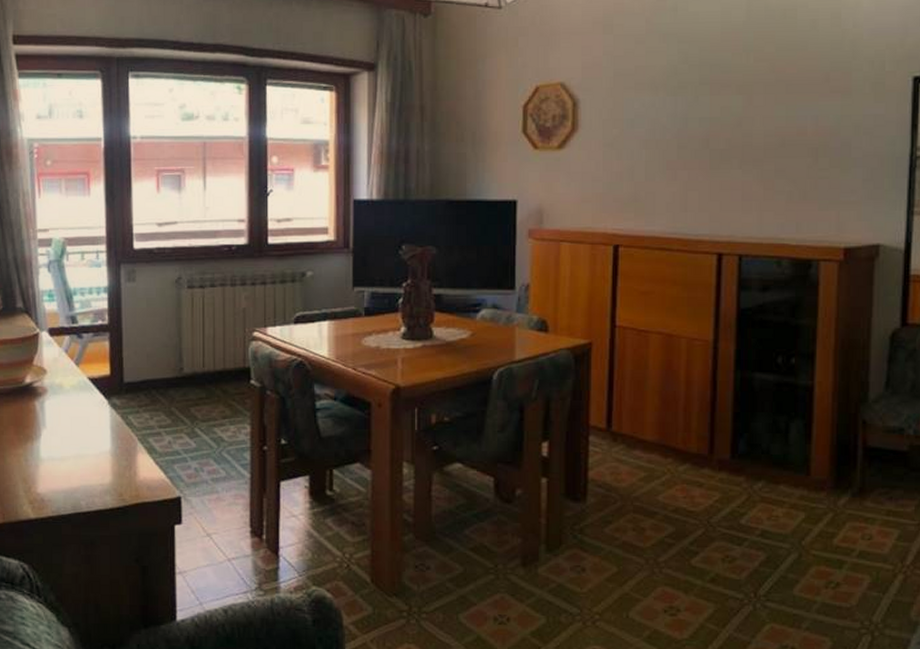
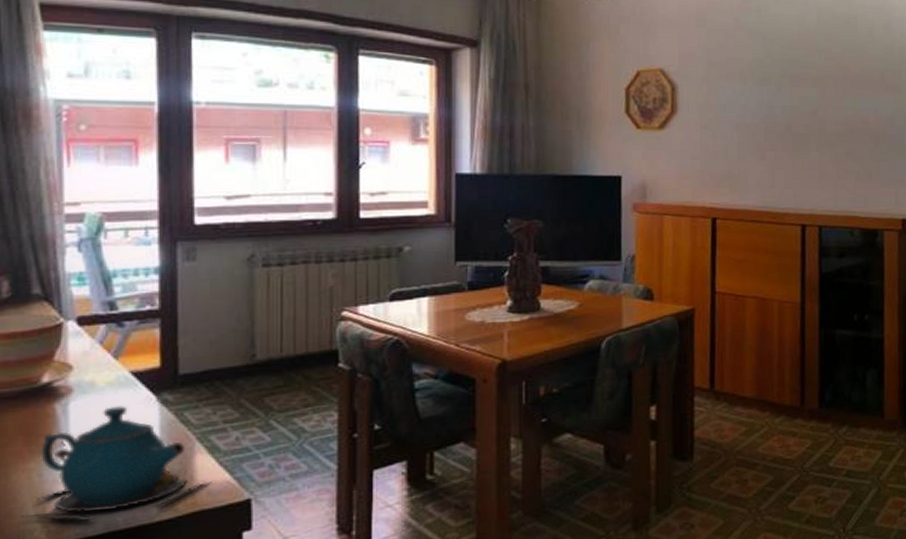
teapot: none [14,407,151,502] -> present [20,406,213,522]

